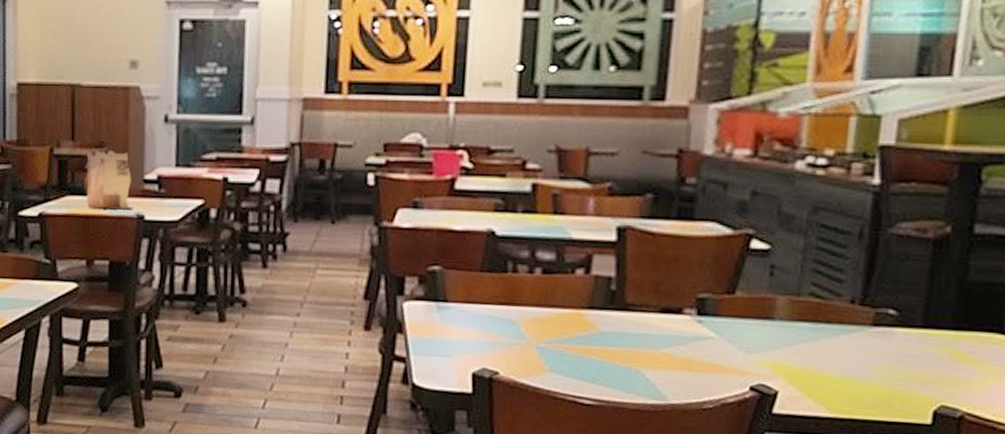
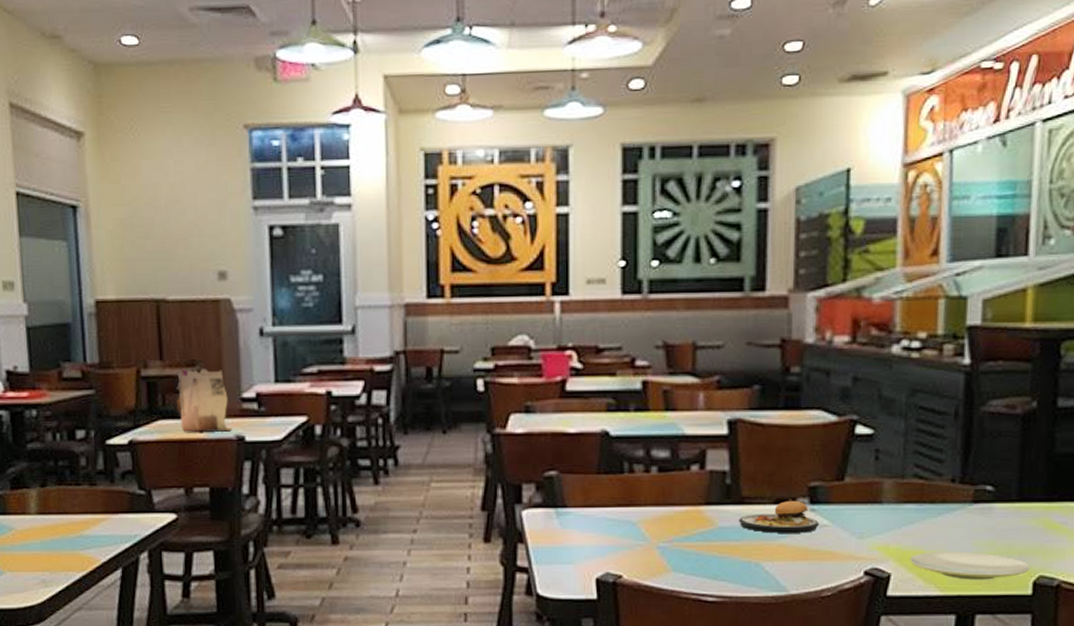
burger: none [621,308,706,344] -> present [738,499,820,533]
plate: none [799,372,932,406] -> present [909,551,1031,580]

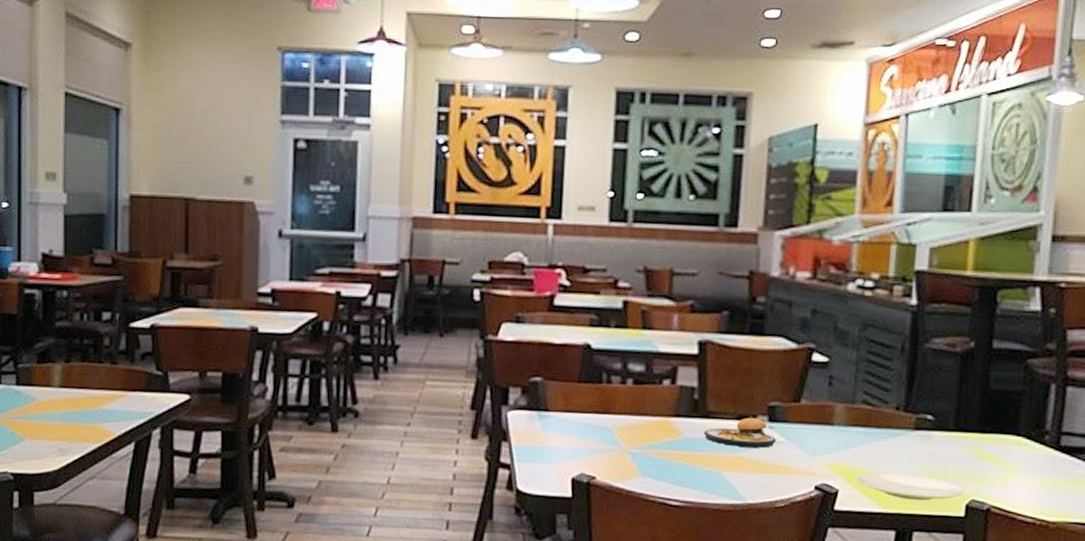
paper bag: present [176,369,233,432] -> none [197,263,248,322]

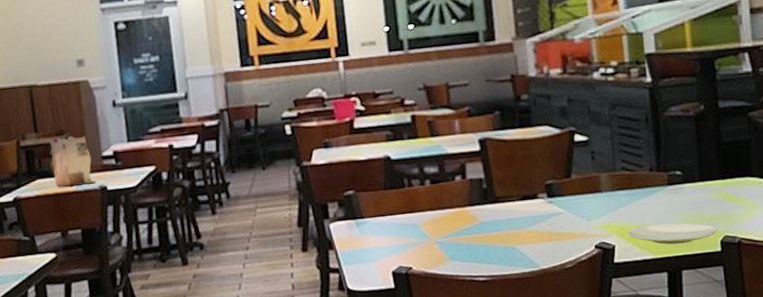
paper bag: none [197,263,248,322] -> present [49,136,97,187]
burger: present [703,416,777,448] -> none [496,195,557,223]

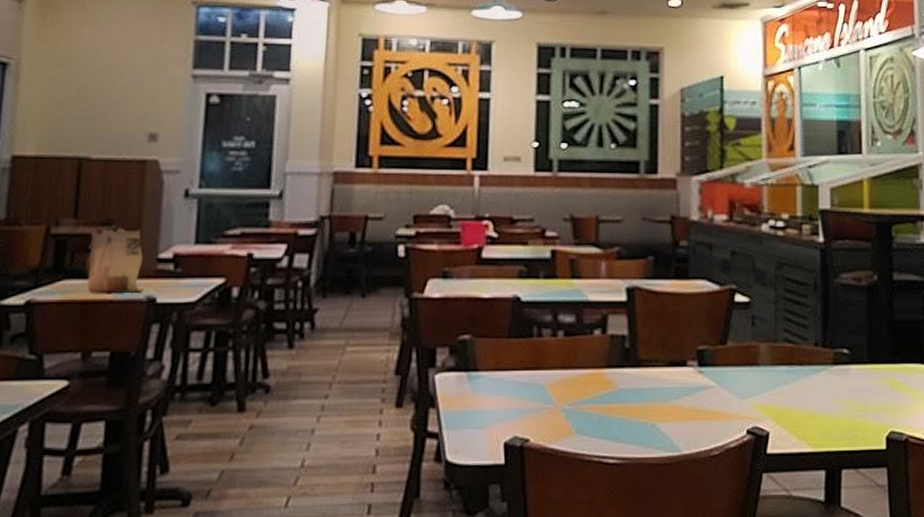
plate: present [627,222,717,244] -> none [784,409,883,436]

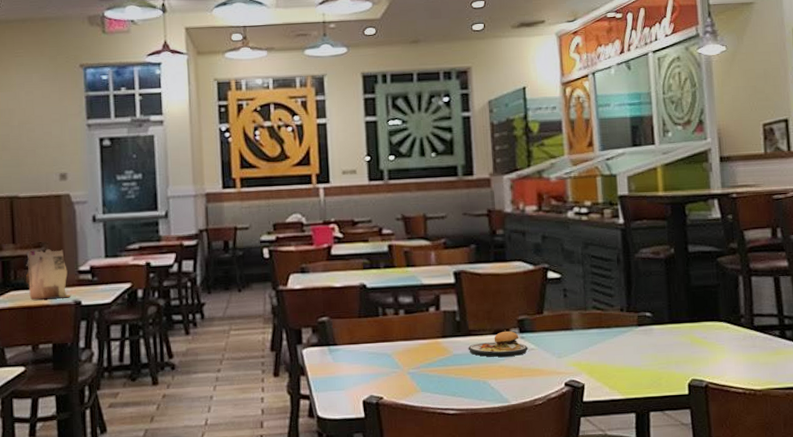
burger: none [636,361,707,394] -> present [468,329,528,357]

